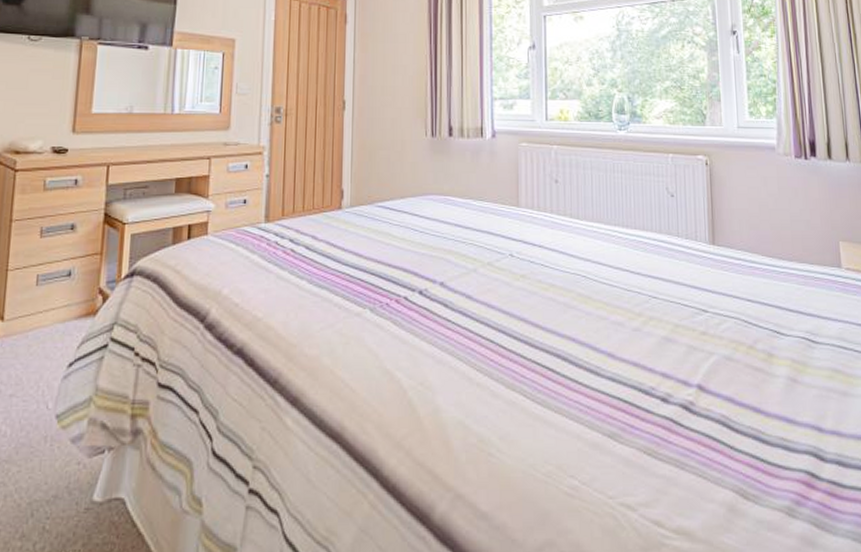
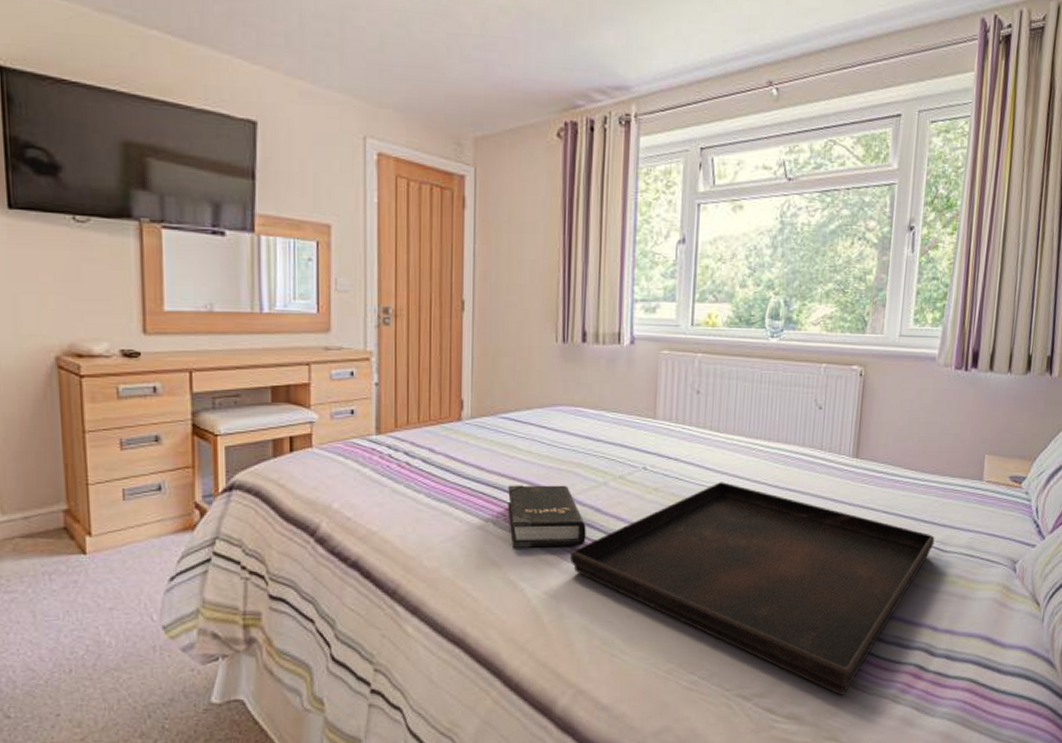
hardback book: none [384,271,458,336] -> present [508,485,586,548]
serving tray: none [443,269,804,506] -> present [569,482,935,695]

